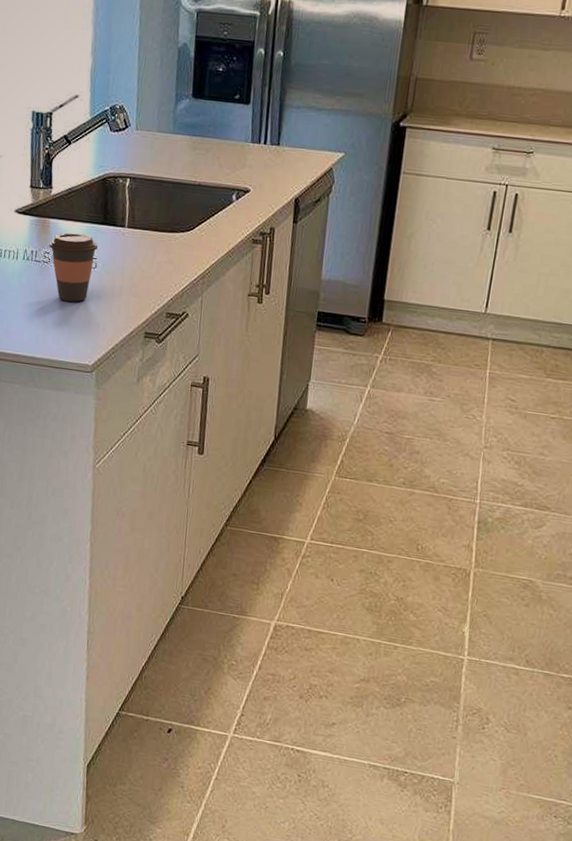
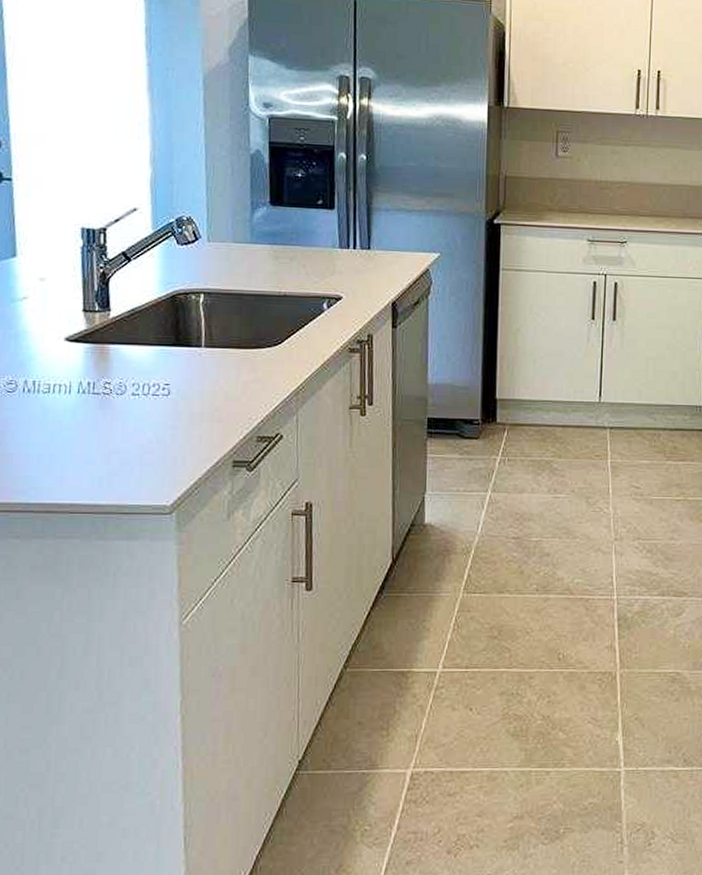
coffee cup: present [48,232,99,302] -> none [108,357,171,435]

